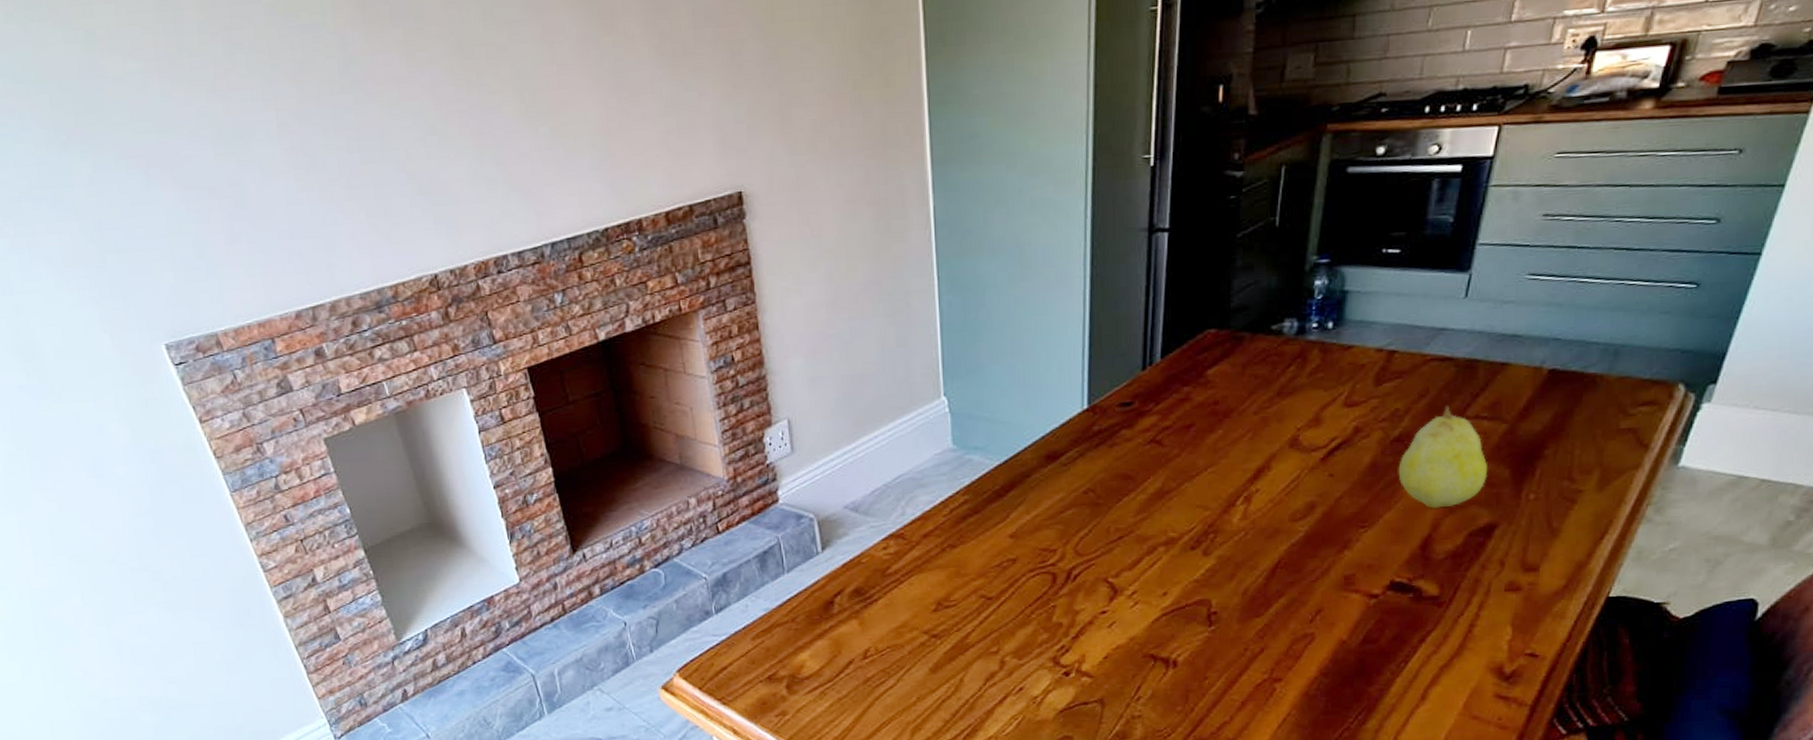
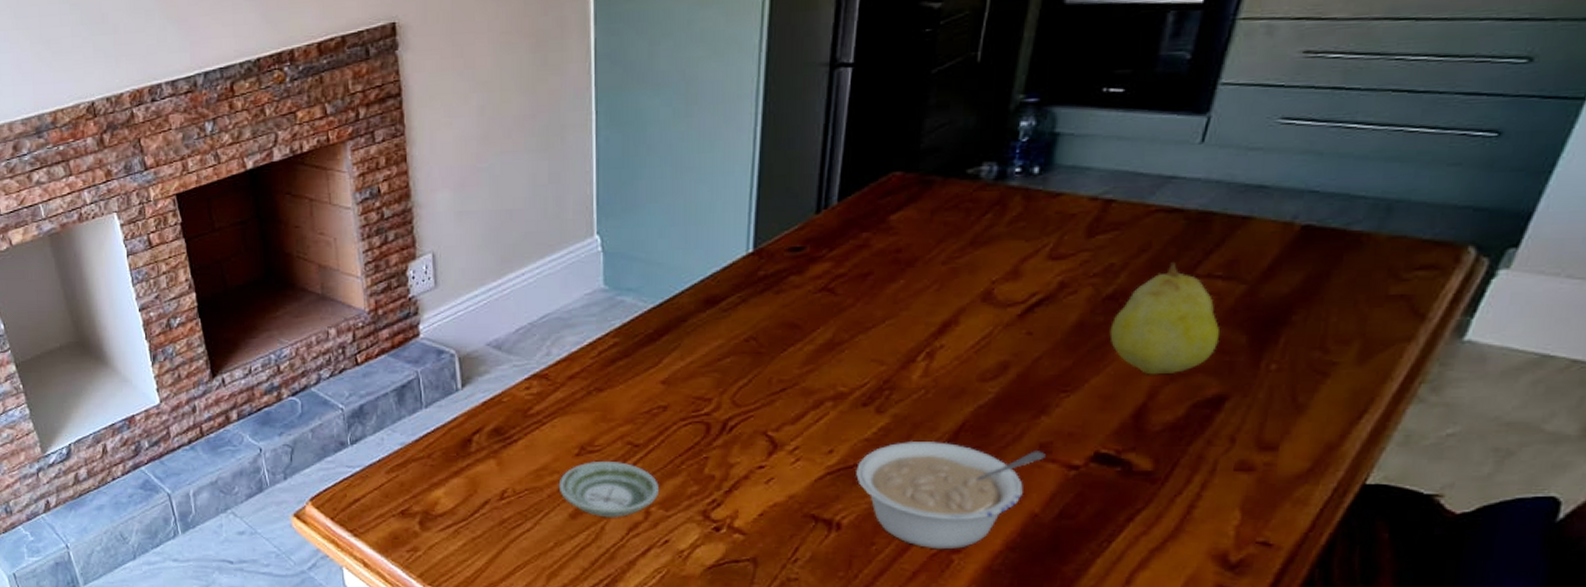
saucer: none [918,614,1012,670] -> present [558,460,659,518]
legume: none [1188,579,1350,680] -> present [856,442,1046,550]

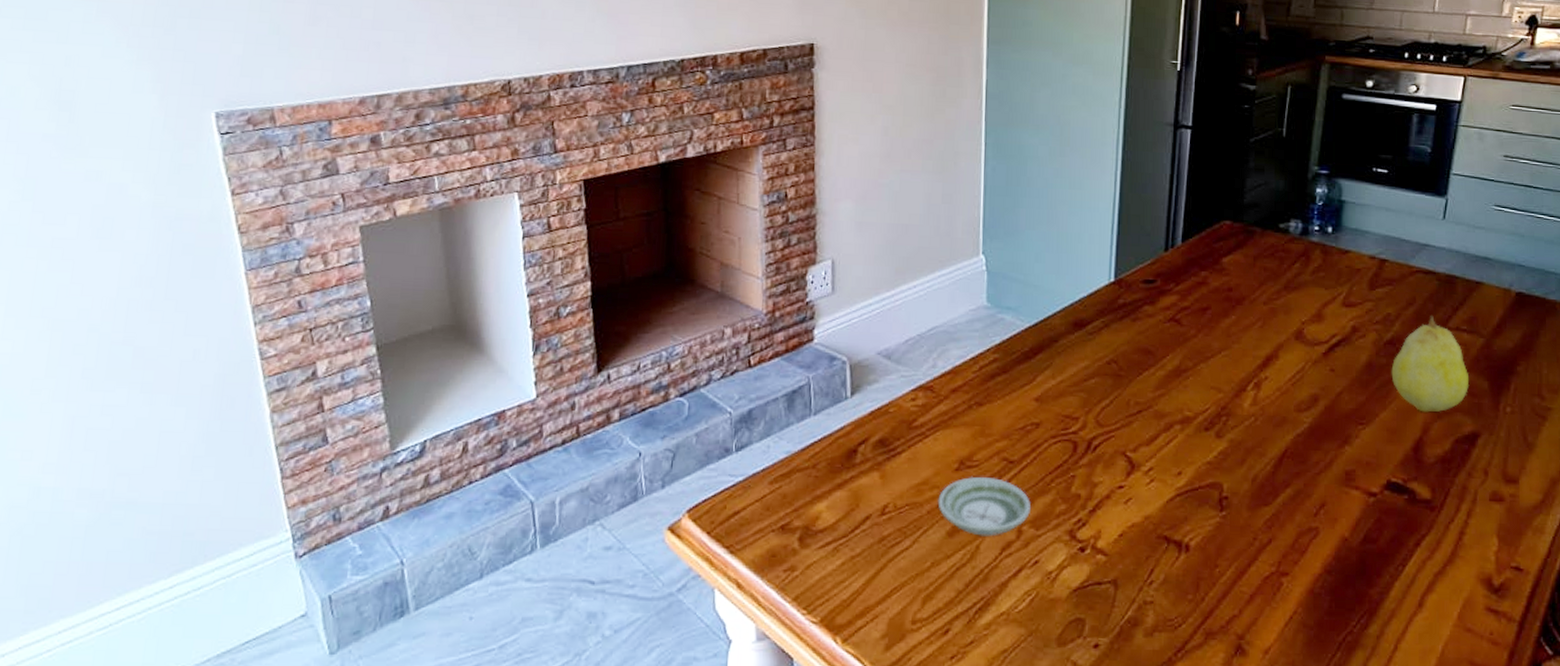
legume: present [856,442,1046,550] -> none [1201,466,1350,572]

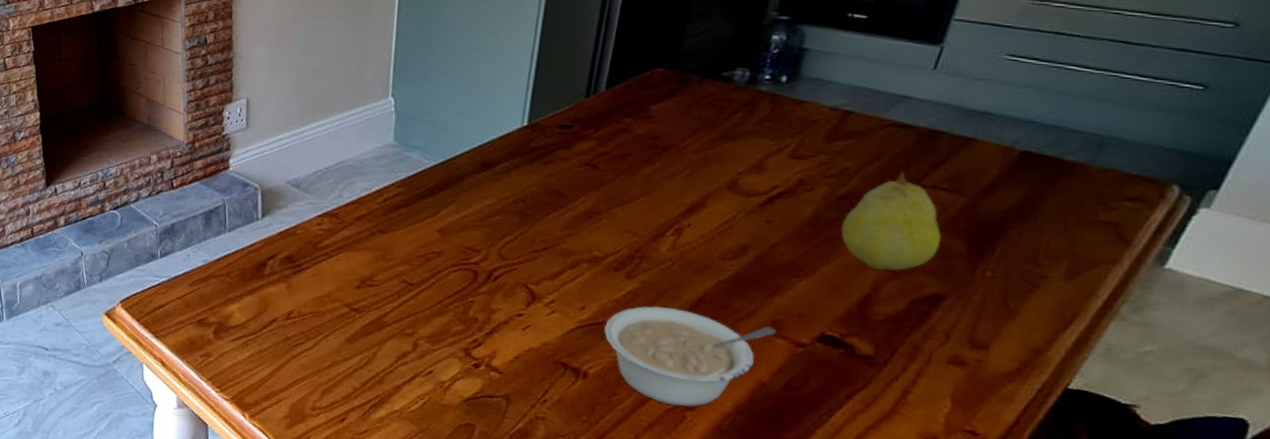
saucer: present [937,476,1030,537] -> none [339,294,428,346]
legume: none [1201,466,1350,572] -> present [604,306,776,407]

